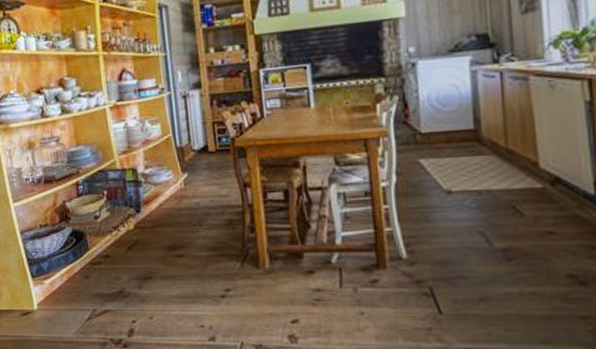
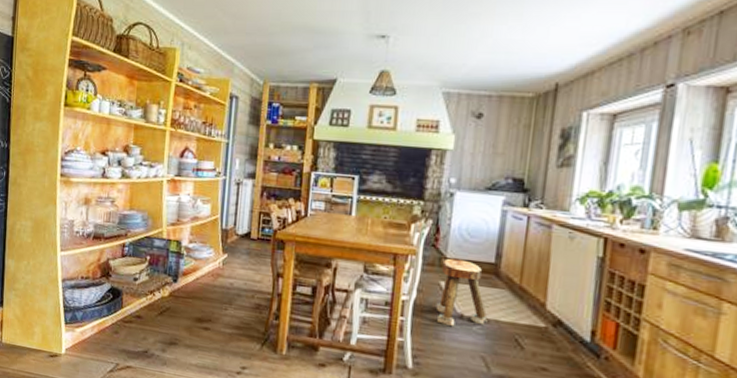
stool: none [417,132,479,206] -> present [435,258,488,327]

